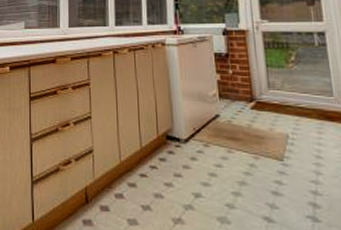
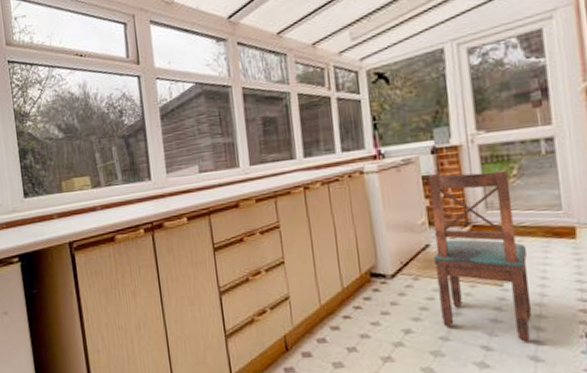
dining chair: none [220,53,309,217] -> present [428,170,532,342]

